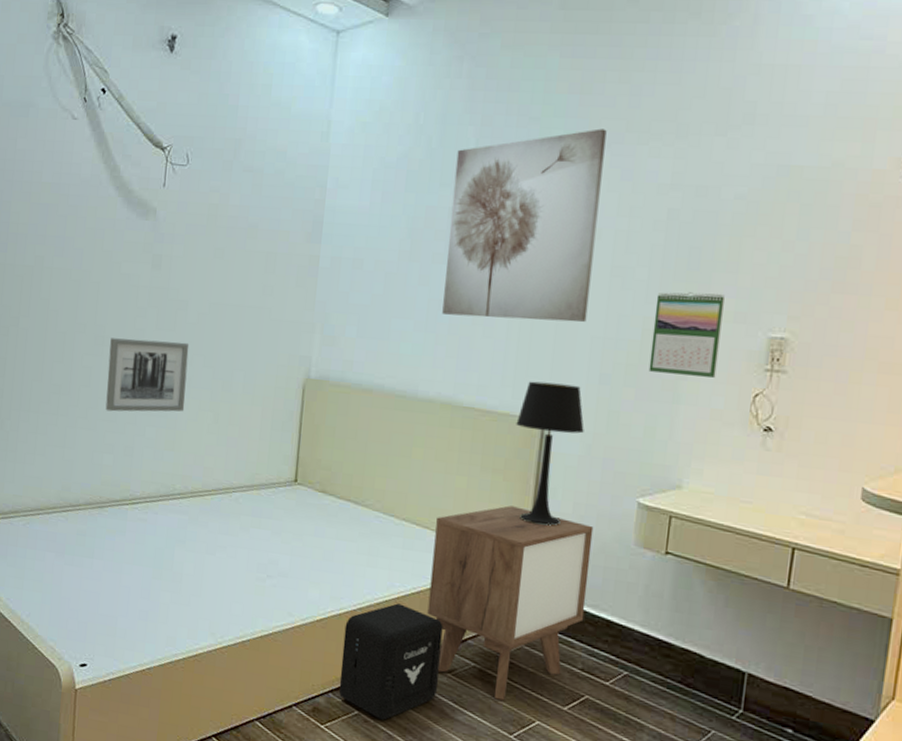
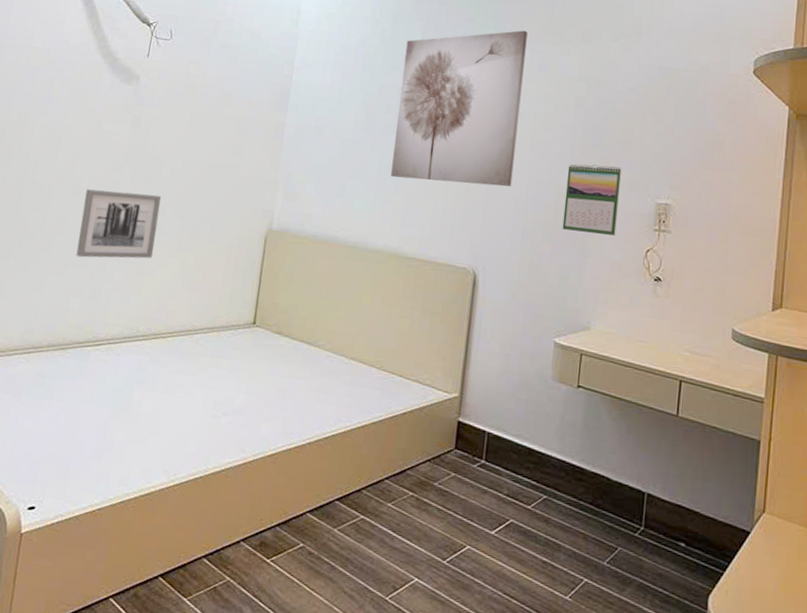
air purifier: present [339,603,443,720] -> none [285,437,385,552]
nightstand: present [427,505,594,701] -> none [370,345,518,528]
table lamp: present [516,381,584,526] -> none [452,235,510,364]

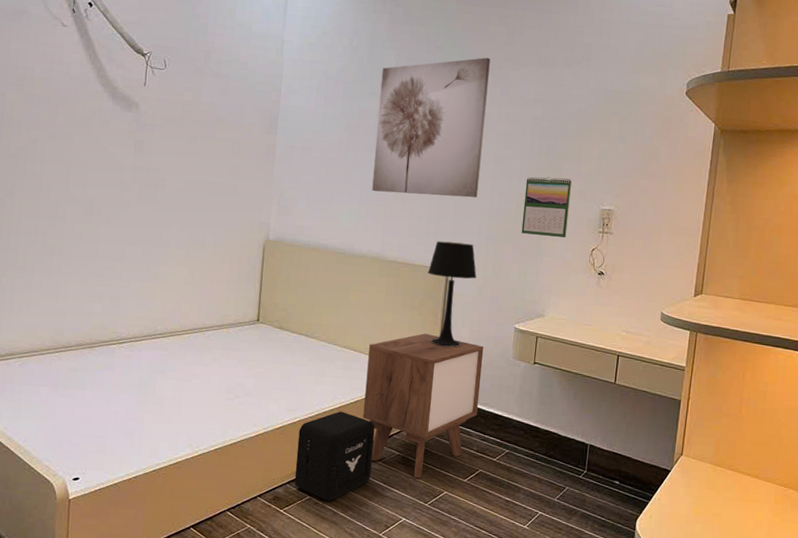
wall art: present [76,189,162,259] -> none [94,208,168,269]
air purifier: none [285,437,385,552] -> present [294,411,375,501]
nightstand: none [370,345,518,528] -> present [363,333,484,479]
table lamp: none [452,235,510,364] -> present [428,241,477,347]

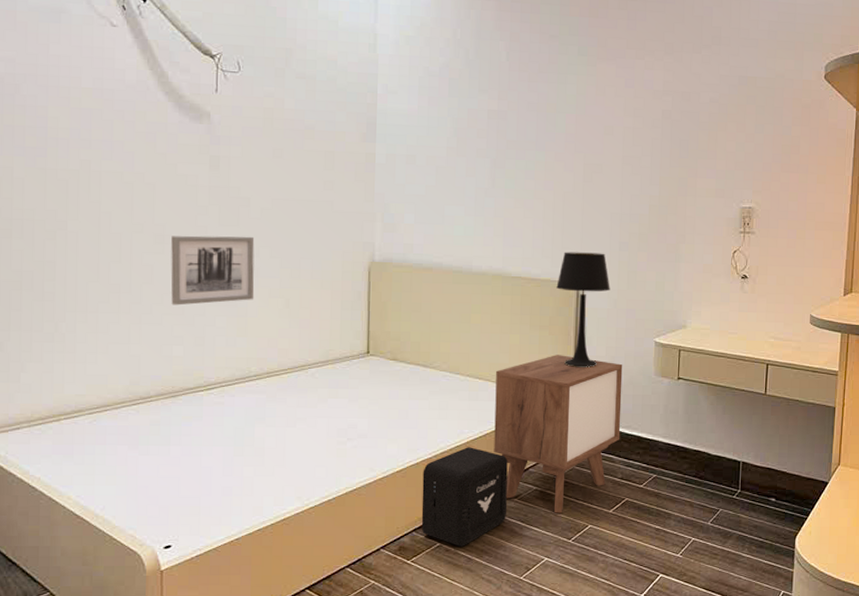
wall art: none [94,208,168,269] -> present [171,235,255,306]
wall art: present [372,57,490,198] -> none [488,45,612,202]
calendar: present [521,177,572,238] -> none [656,175,708,240]

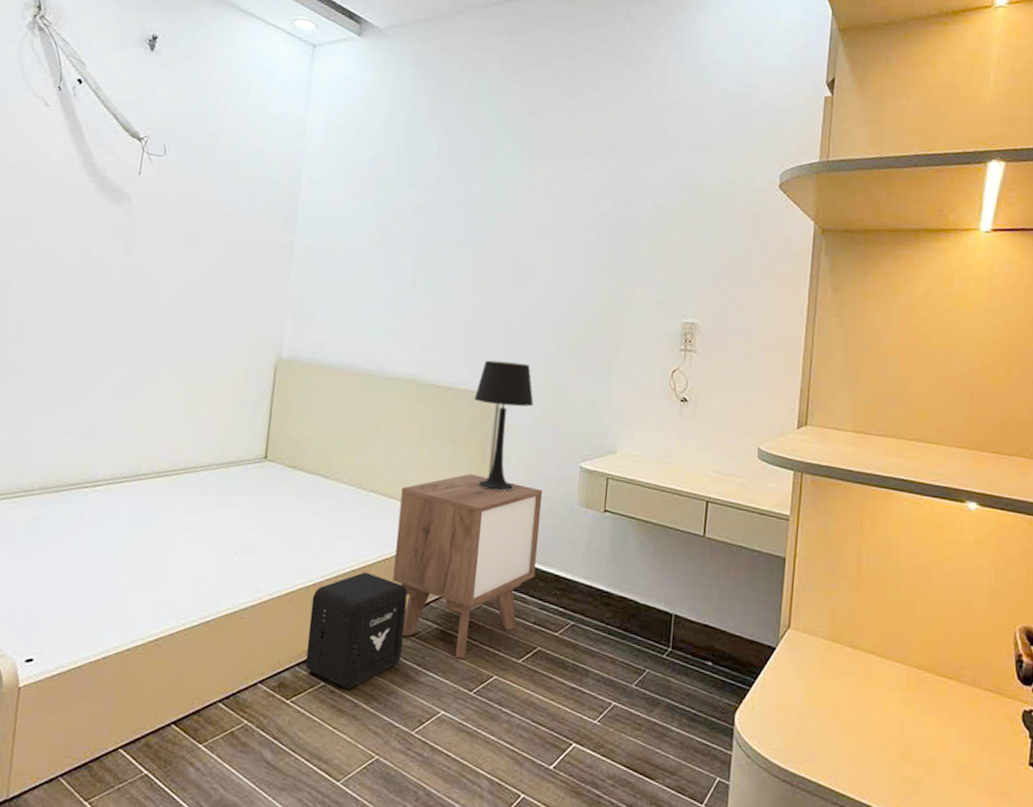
wall art: present [171,235,255,306] -> none [67,319,161,393]

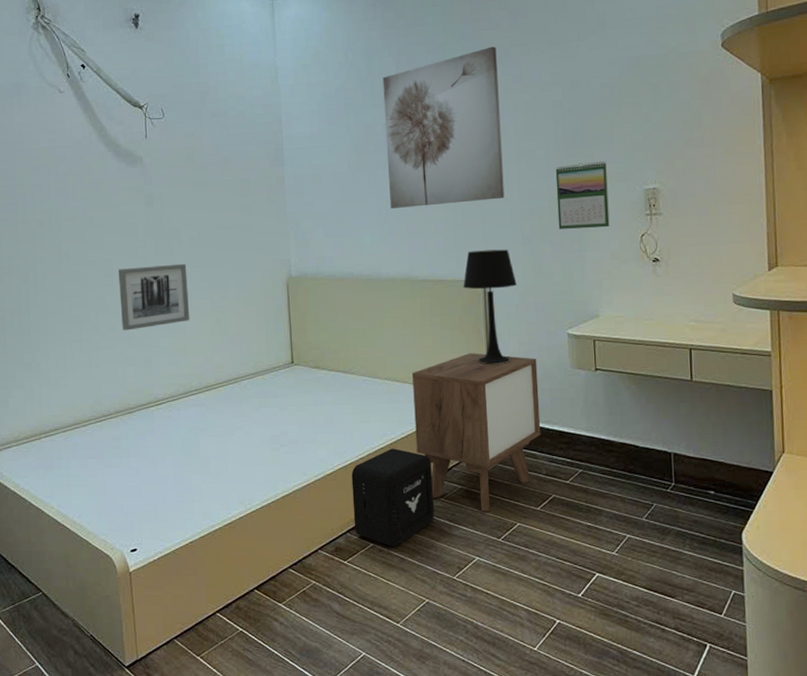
wall art: none [67,319,161,393] -> present [118,263,190,331]
wall art: none [408,144,549,309] -> present [382,46,505,208]
calendar: none [587,283,647,356] -> present [555,161,610,229]

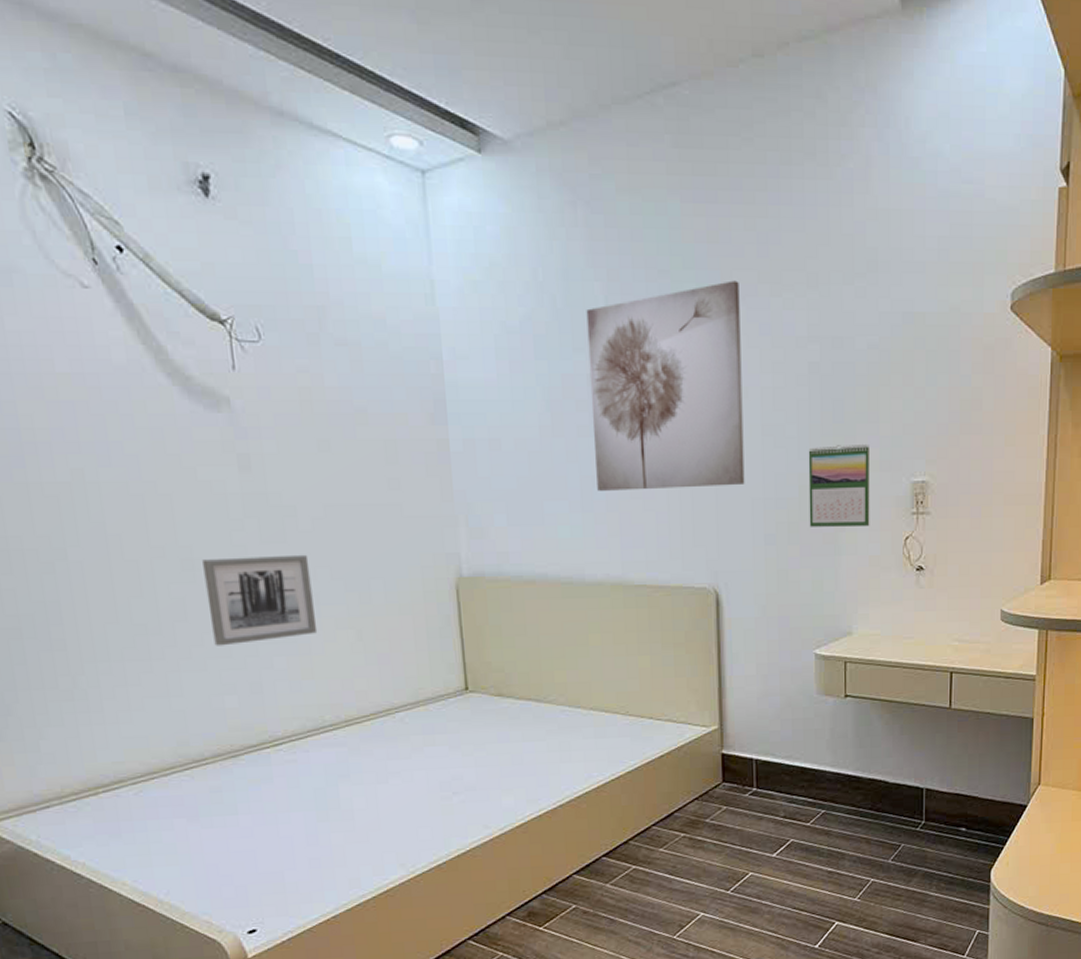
air purifier: present [351,448,434,547] -> none [547,792,651,907]
nightstand: present [412,353,541,512] -> none [625,677,780,862]
table lamp: present [463,249,517,364] -> none [690,549,757,691]

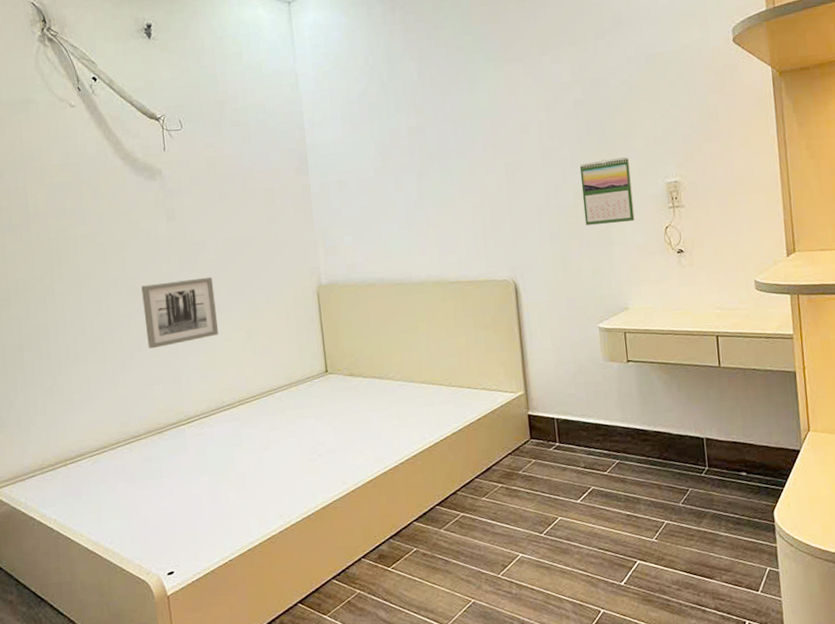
wall art: present [586,280,745,491] -> none [405,47,531,212]

